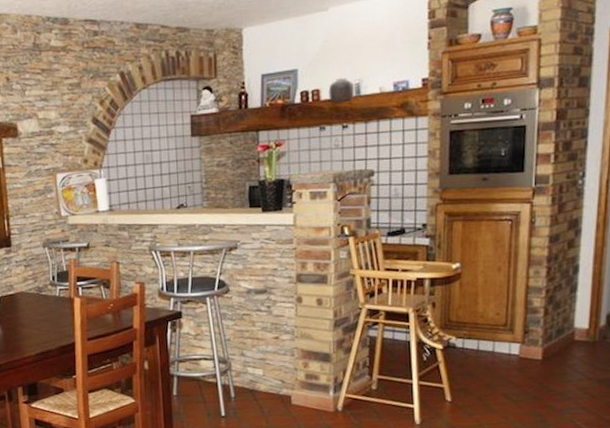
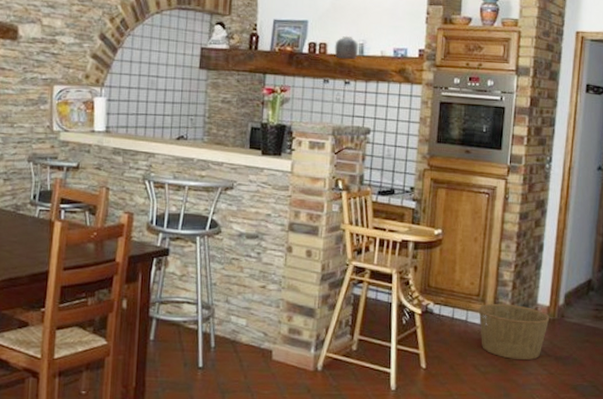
basket: none [506,330,590,386] -> present [478,303,550,361]

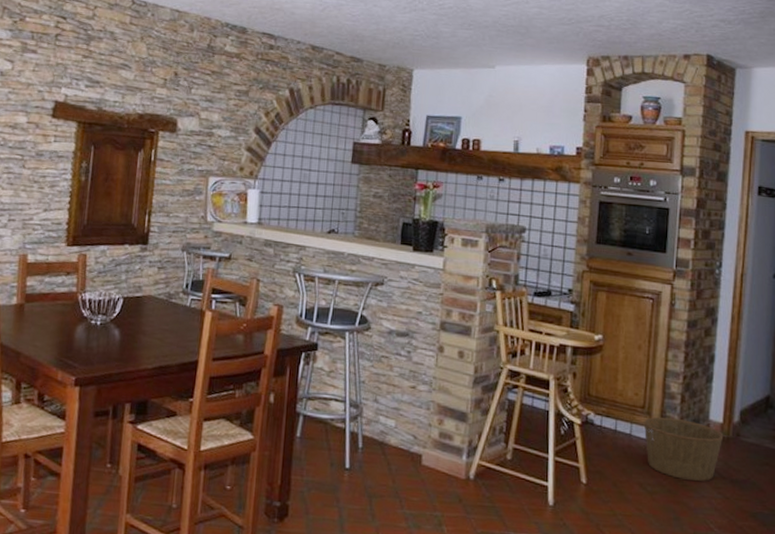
decorative jar: present [334,35,359,61] -> none [488,132,514,157]

